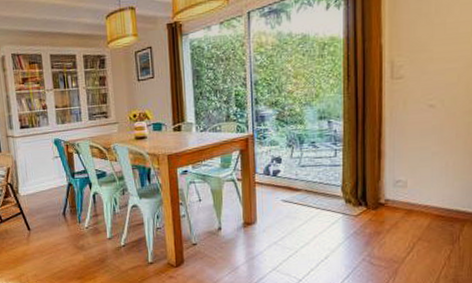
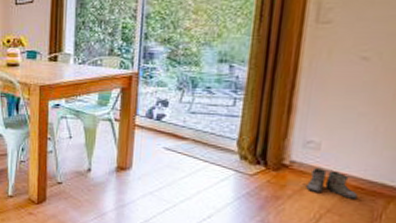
boots: none [400,203,440,226] -> present [306,168,358,199]

